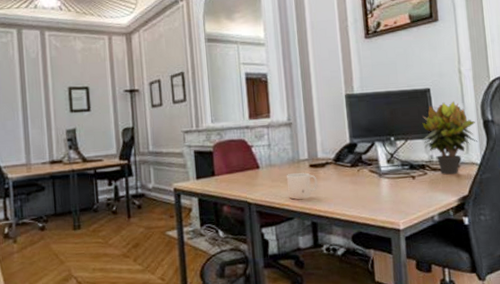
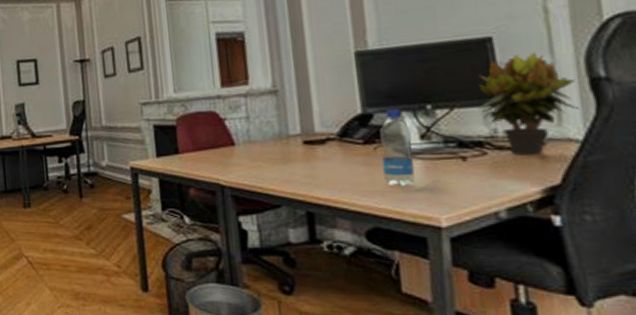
mug: present [286,172,318,200] -> none [270,150,315,183]
bottle: none [361,140,384,199] -> present [379,109,415,186]

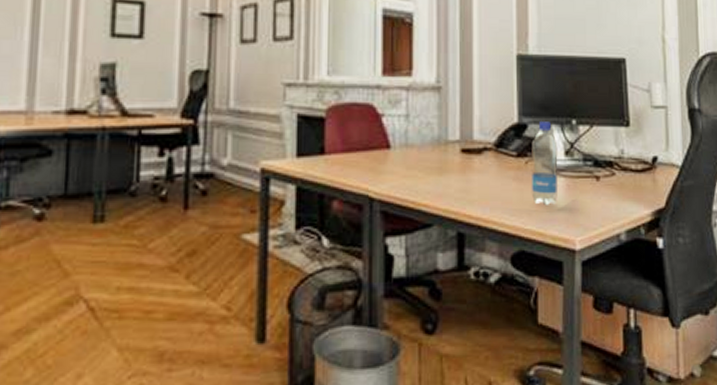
potted plant: present [477,52,580,157] -> none [611,78,681,179]

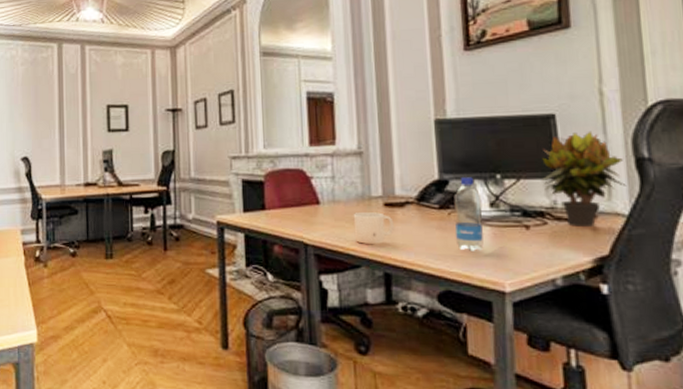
mug: none [427,160,470,198] -> present [353,212,394,244]
potted plant: none [611,78,681,179] -> present [541,130,627,228]

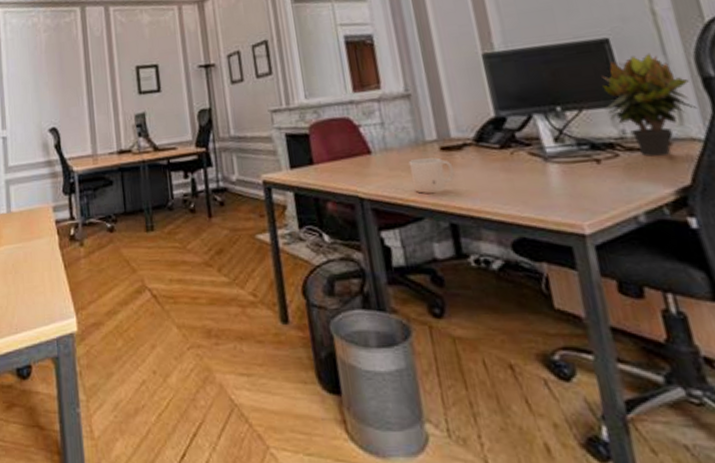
bottle: present [454,177,484,251] -> none [514,111,554,192]

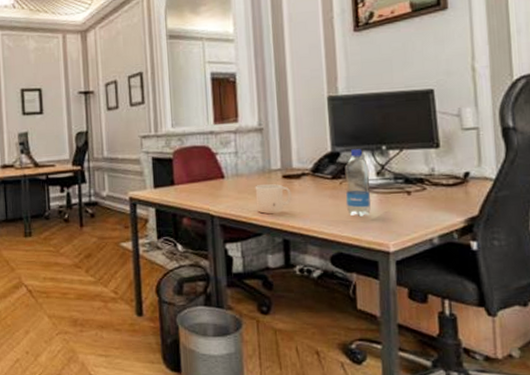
bottle: none [514,111,554,192] -> present [345,149,371,216]
potted plant: present [600,52,698,157] -> none [421,104,494,192]

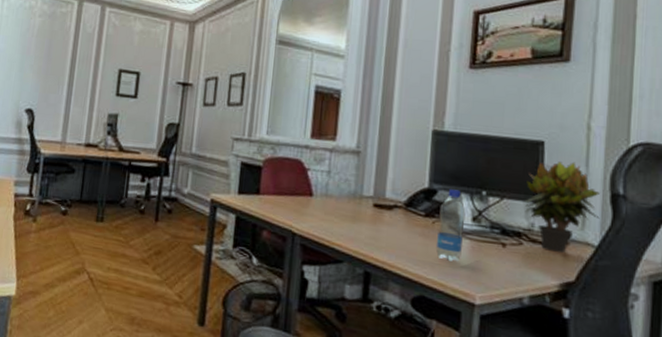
mug: present [255,184,292,214] -> none [341,209,380,243]
potted plant: none [421,104,494,192] -> present [522,161,600,254]

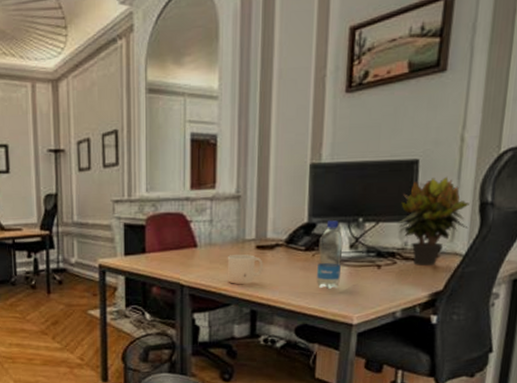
mug: none [341,209,380,243] -> present [227,254,263,284]

